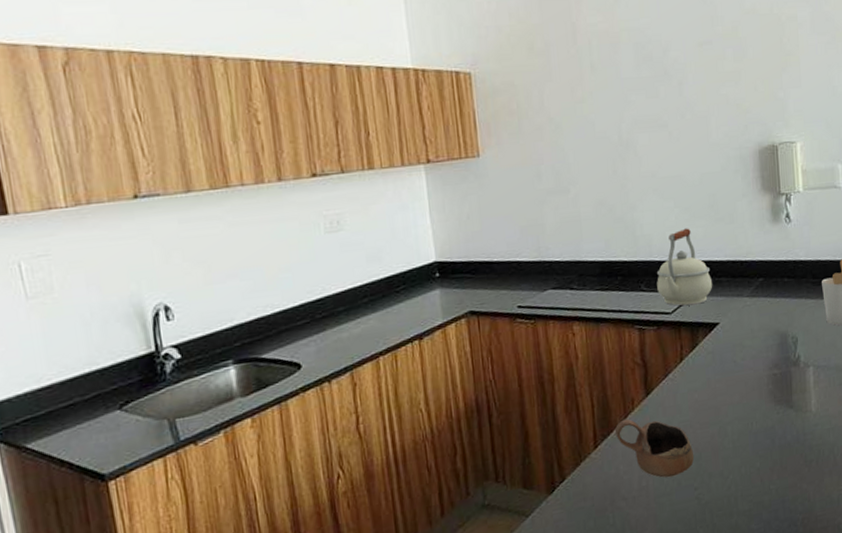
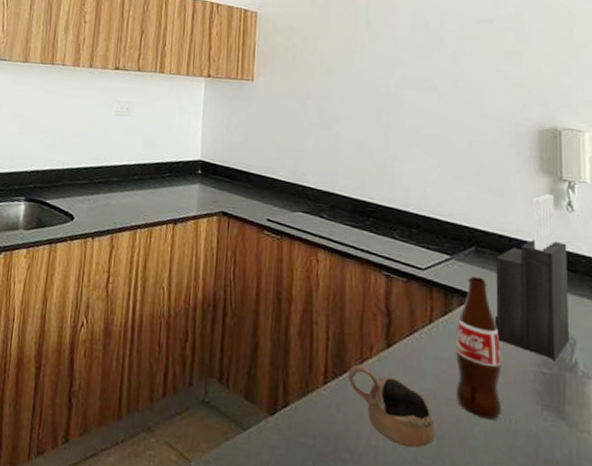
kettle: present [657,228,713,306] -> none [411,188,474,270]
bottle: none [703,305,746,430] -> present [456,275,503,421]
knife block: none [731,210,793,361] -> present [496,193,570,360]

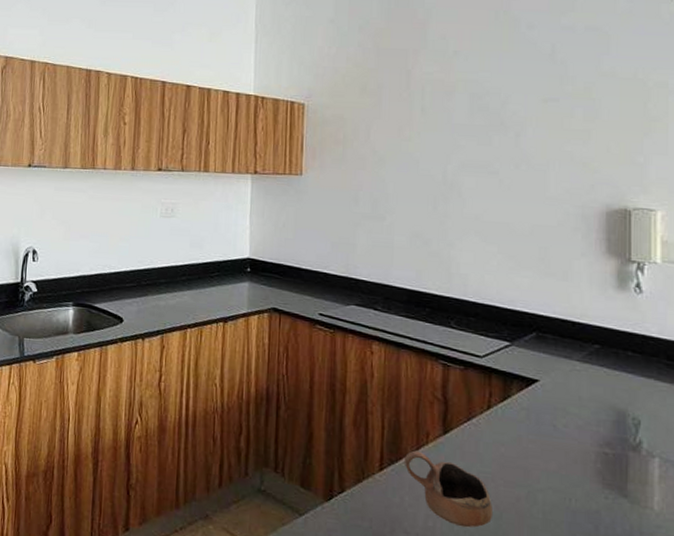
bottle: present [456,275,503,421] -> none [514,361,563,500]
knife block: present [496,193,570,360] -> none [557,276,635,440]

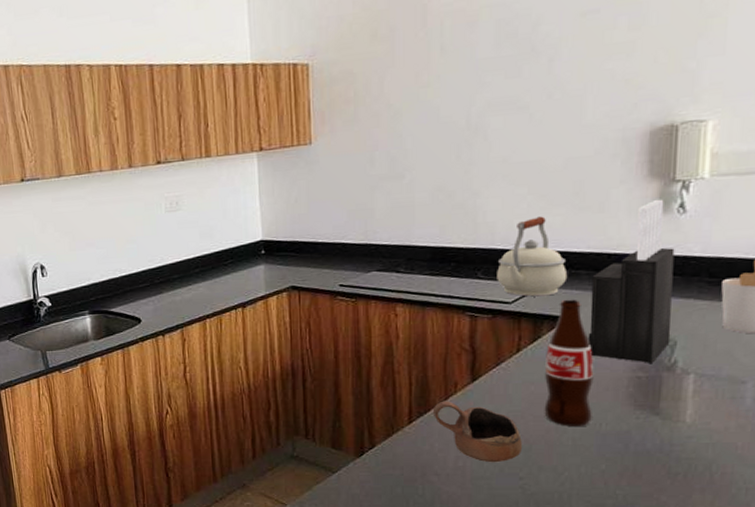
kettle: none [469,275,535,356] -> present [497,216,568,297]
bottle: none [514,361,563,500] -> present [544,299,594,427]
knife block: none [557,276,635,440] -> present [589,199,675,363]

